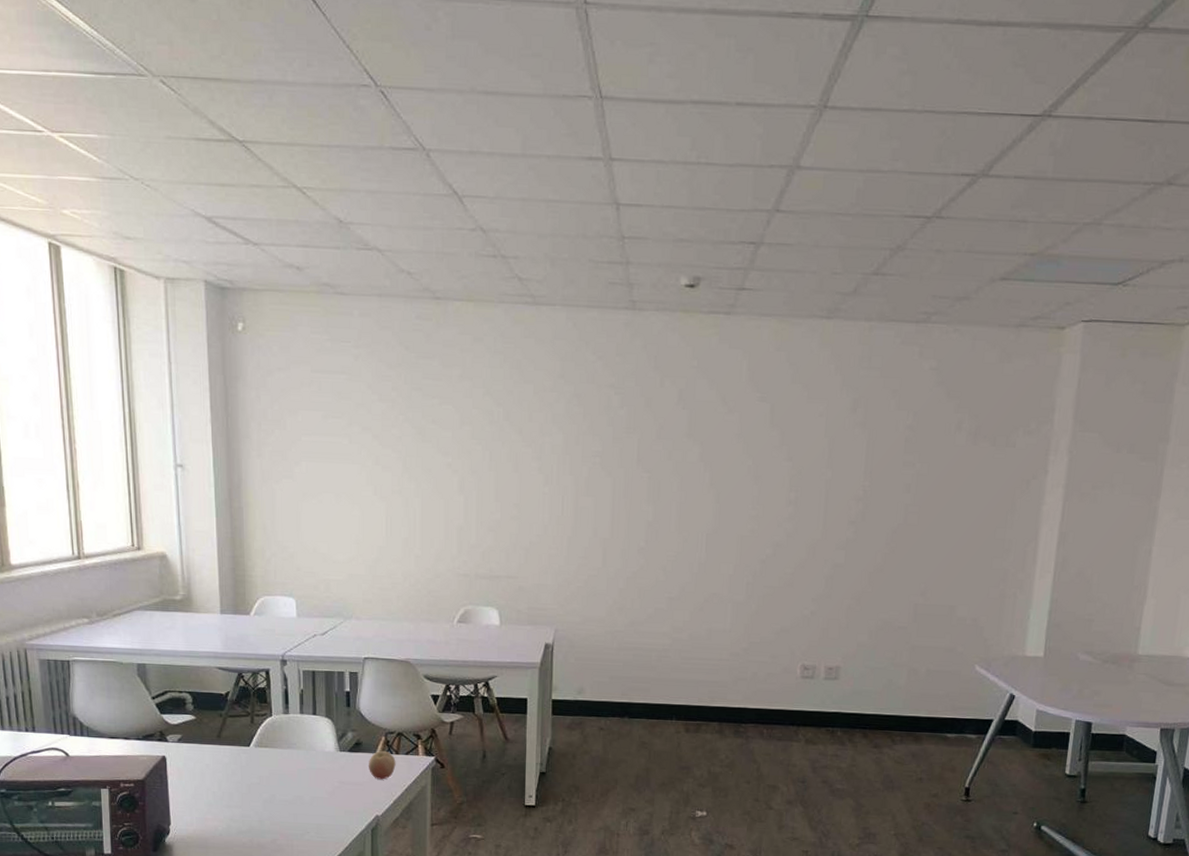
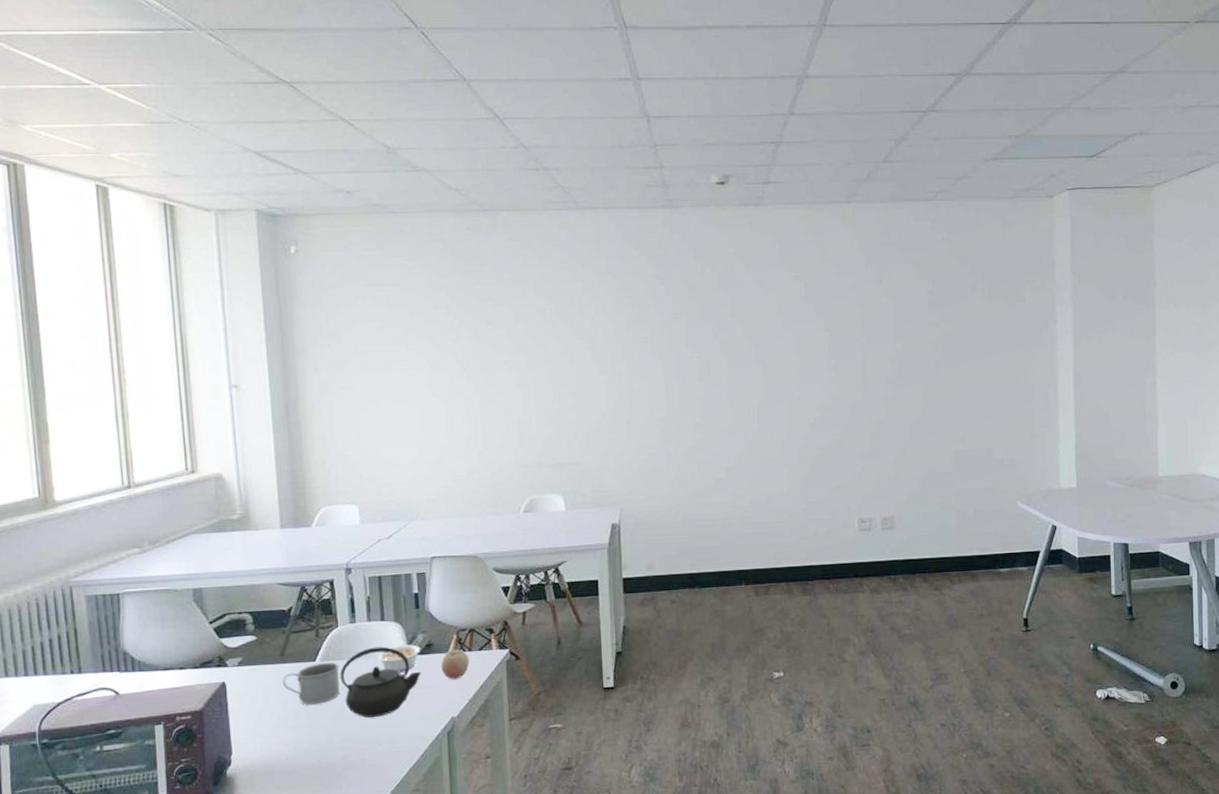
mug: none [218,748,272,787] -> present [282,662,340,705]
kettle: none [272,739,349,806] -> present [340,646,421,718]
legume: none [308,740,350,767] -> present [378,644,421,673]

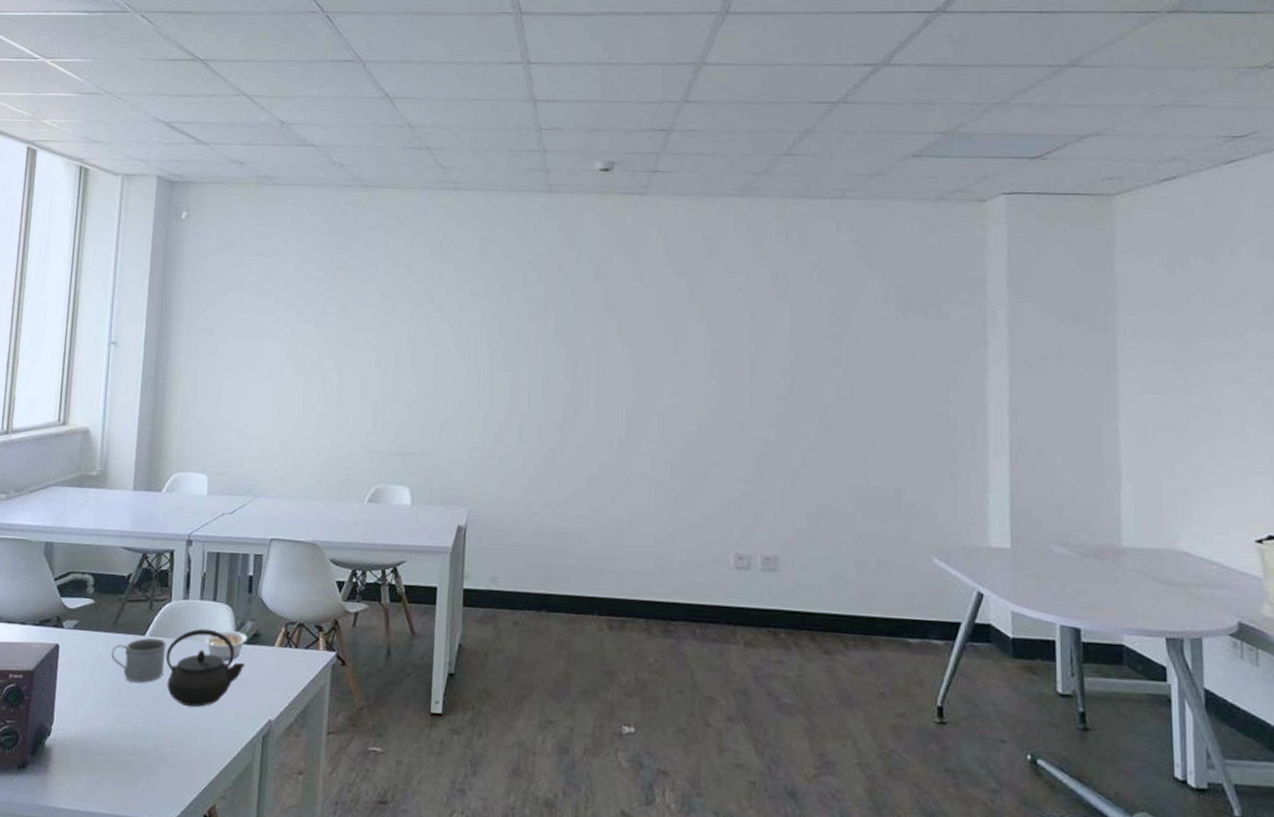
fruit: present [441,649,470,680] -> none [265,643,295,678]

